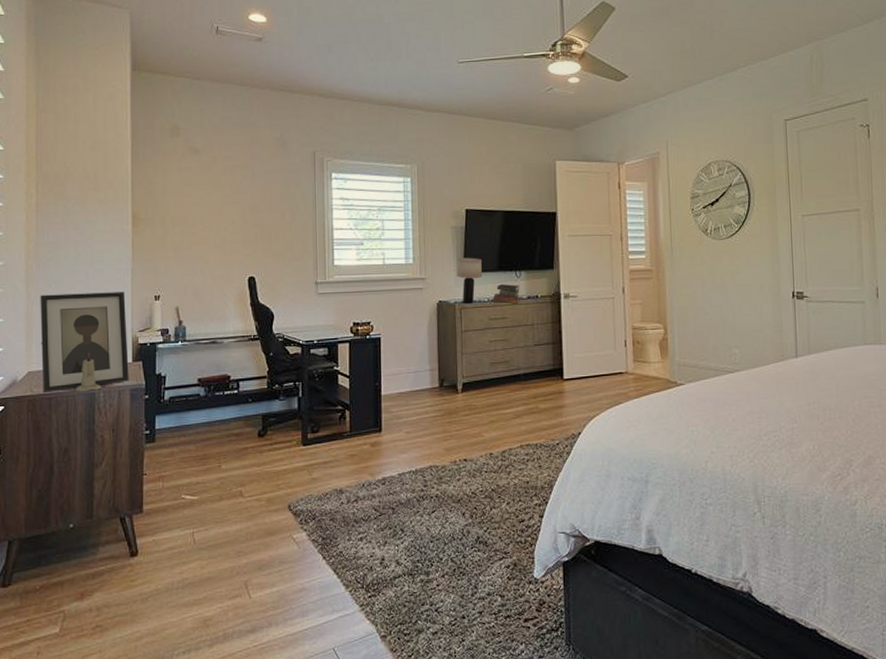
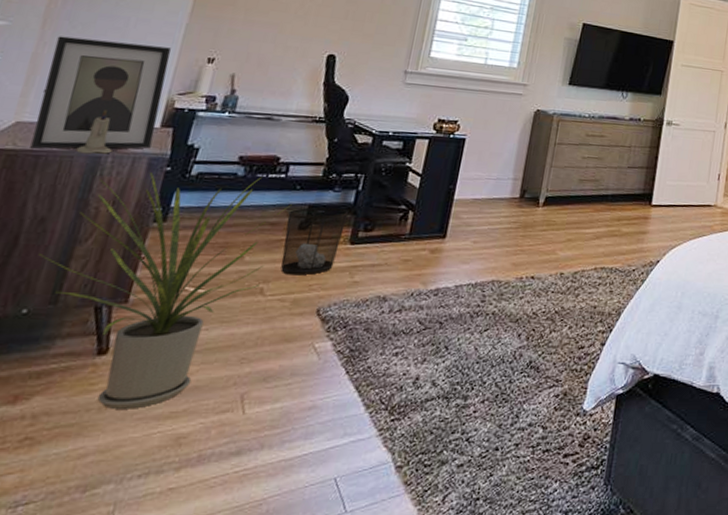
house plant: none [70,394,248,600] -> present [38,172,292,409]
waste bin: none [247,414,296,478] -> present [281,207,349,276]
table lamp: present [456,257,483,305] -> none [560,69,591,118]
books: present [493,284,520,304] -> none [593,102,624,124]

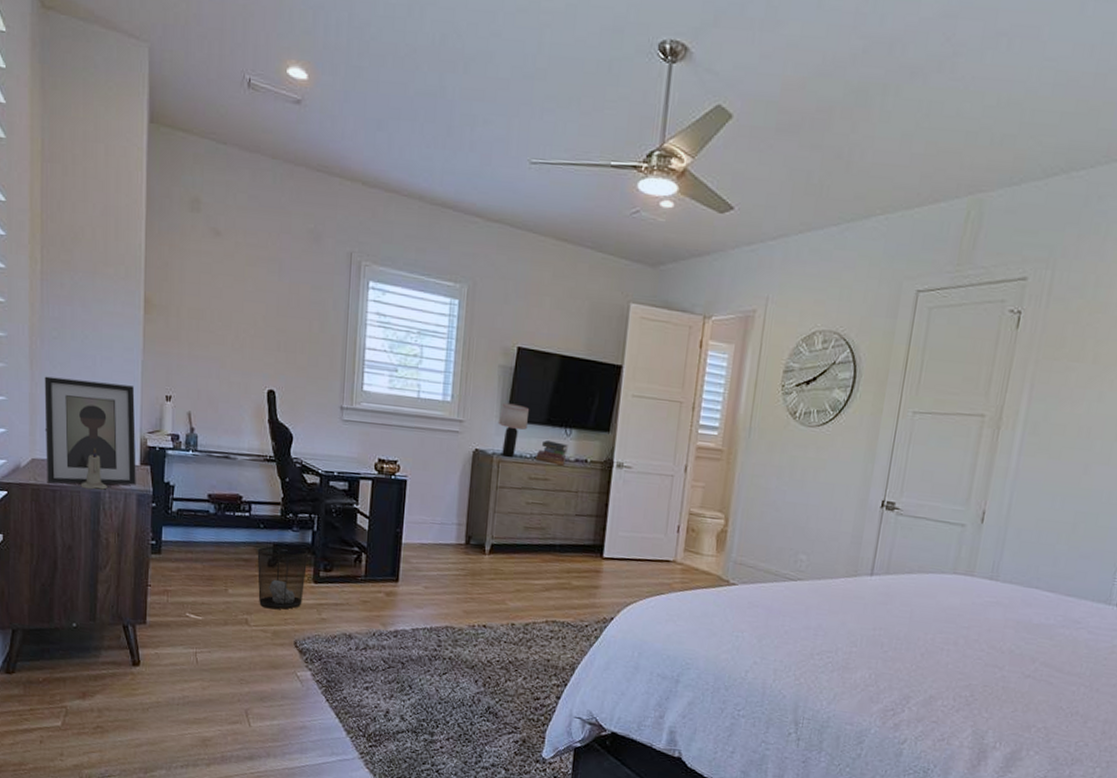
house plant: present [38,172,292,409] -> none [73,508,259,713]
table lamp: none [560,69,591,118] -> present [497,403,530,459]
books: none [593,102,624,124] -> present [535,440,568,466]

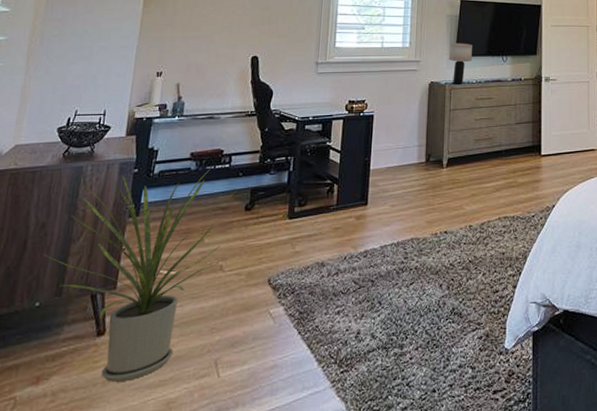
picture frame: present [44,376,136,486] -> none [28,68,127,166]
house plant: none [73,508,259,713] -> present [43,168,237,382]
candle: present [80,448,107,491] -> none [62,127,91,166]
waste bin: present [257,546,309,610] -> none [234,188,285,252]
books: present [535,440,568,466] -> none [480,68,505,86]

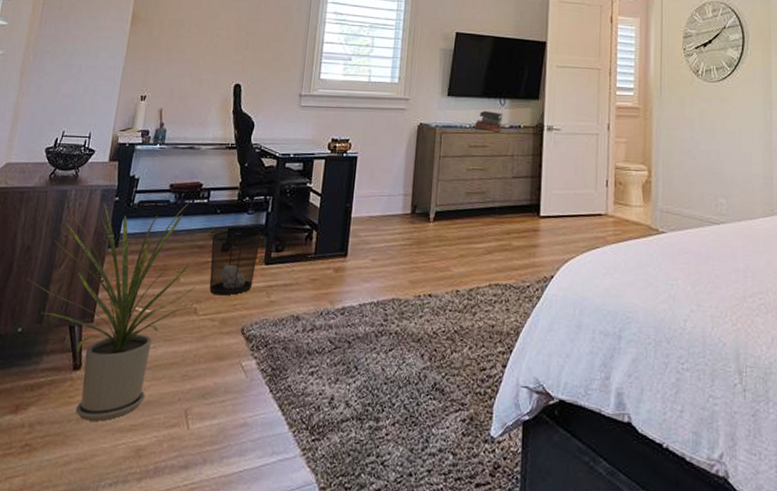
waste bin: none [234,188,285,252] -> present [209,229,262,296]
table lamp: present [448,43,473,85] -> none [440,80,468,129]
books: none [480,68,505,86] -> present [474,111,503,133]

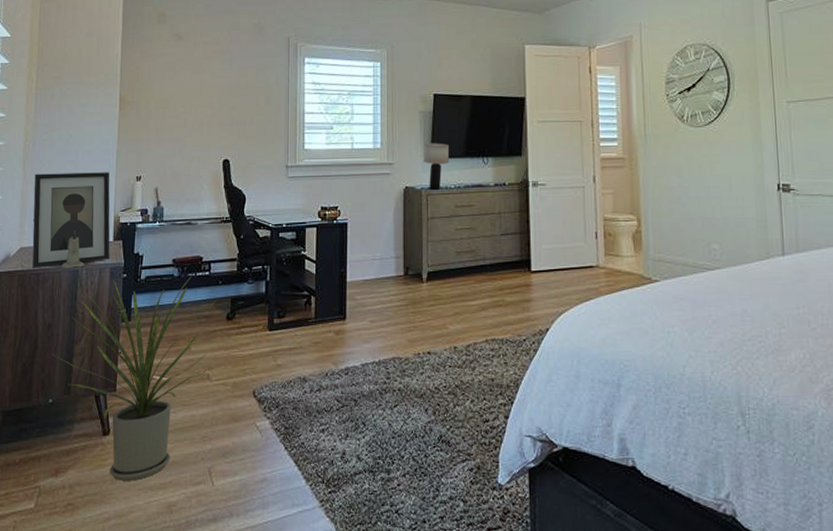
picture frame: none [17,86,113,186] -> present [32,172,110,268]
candle: none [48,149,75,189] -> present [61,231,85,269]
waste bin: present [209,229,262,296] -> none [217,298,263,362]
table lamp: none [440,80,468,129] -> present [423,142,450,191]
books: present [474,111,503,133] -> none [459,171,487,191]

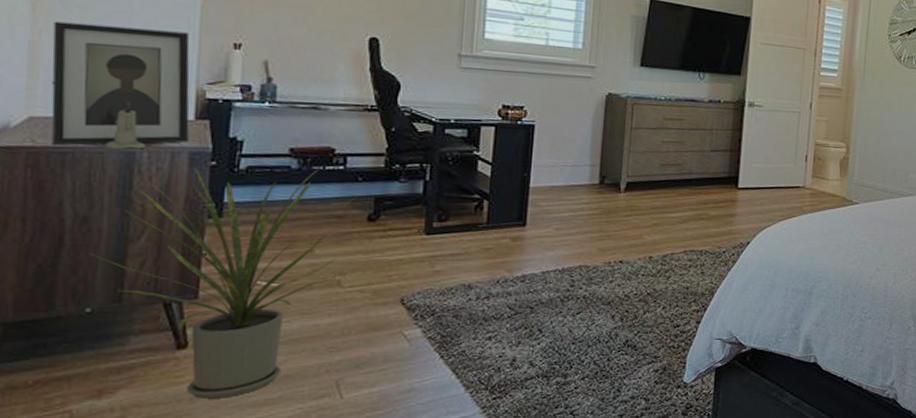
table lamp: present [423,142,450,191] -> none [631,50,664,101]

